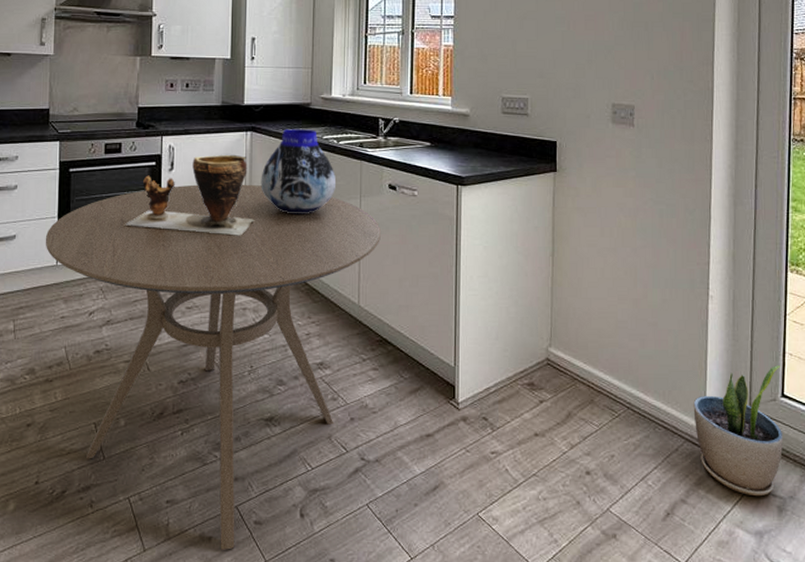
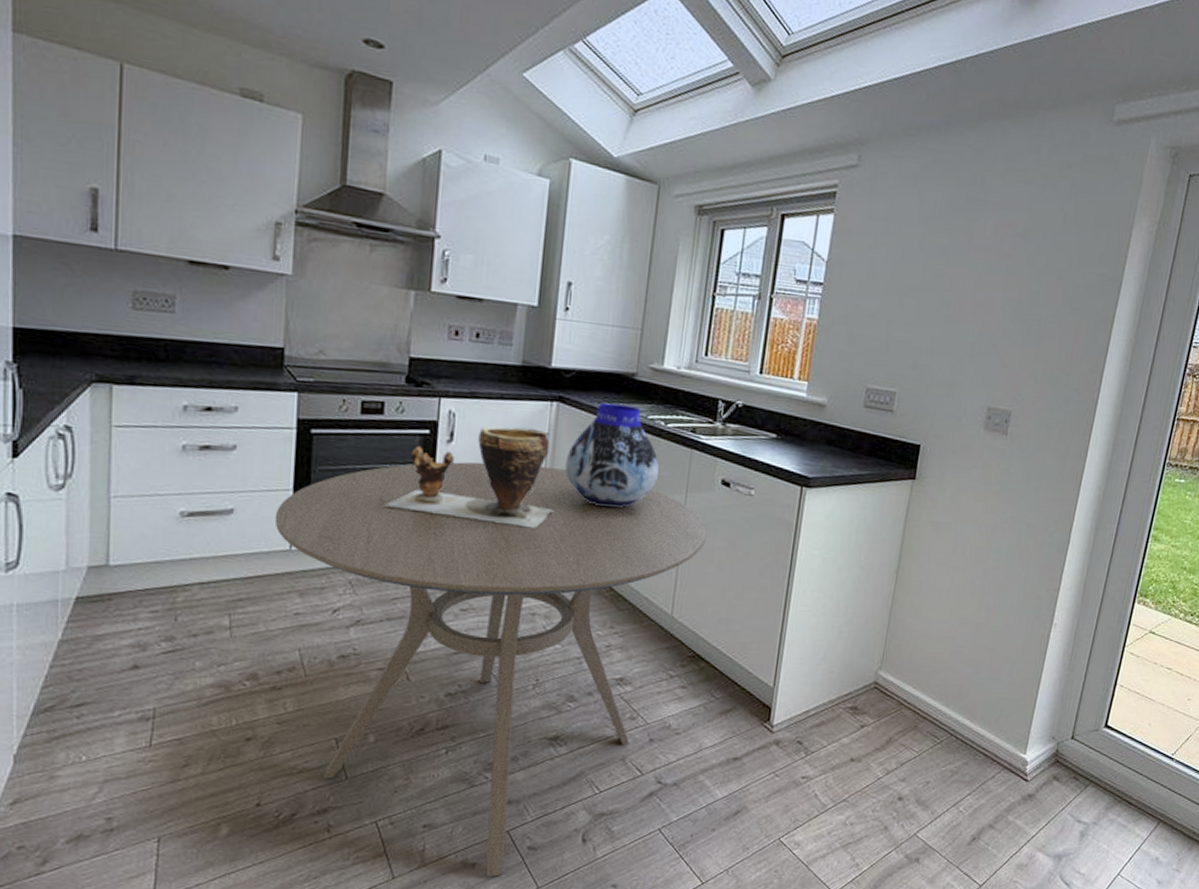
potted plant: present [693,365,784,497] -> none [1015,696,1109,823]

